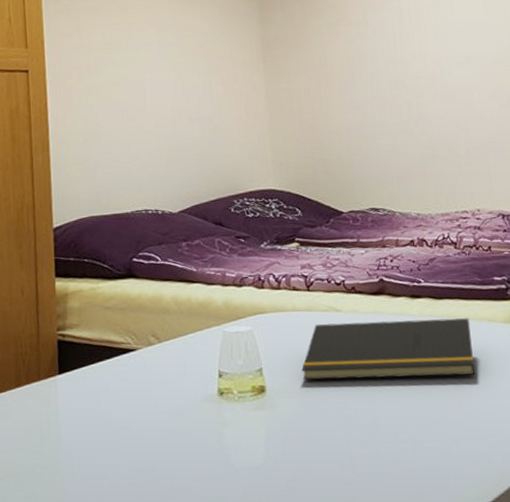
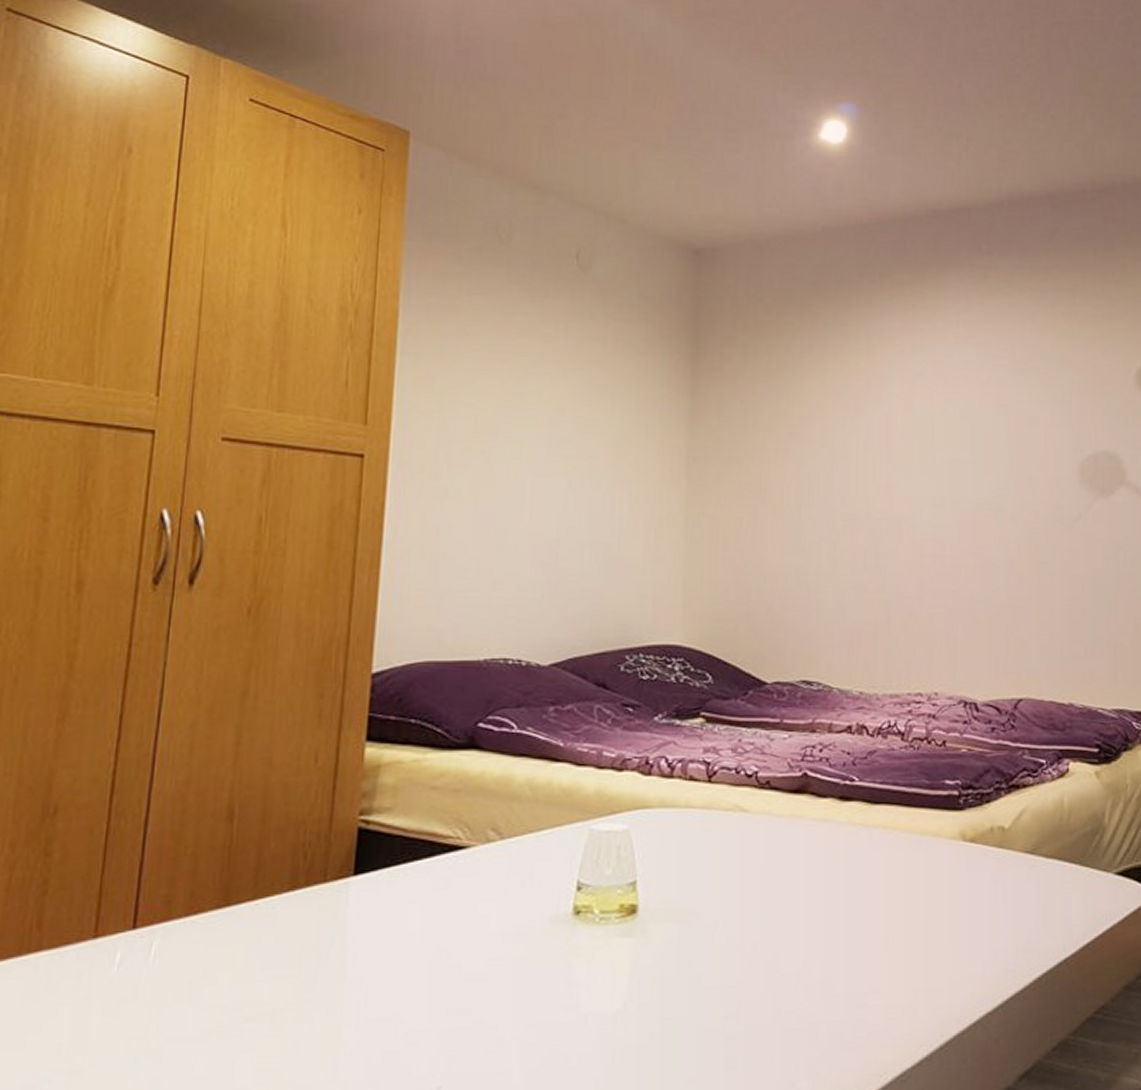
notepad: present [301,317,476,381] -> none [688,826,910,905]

